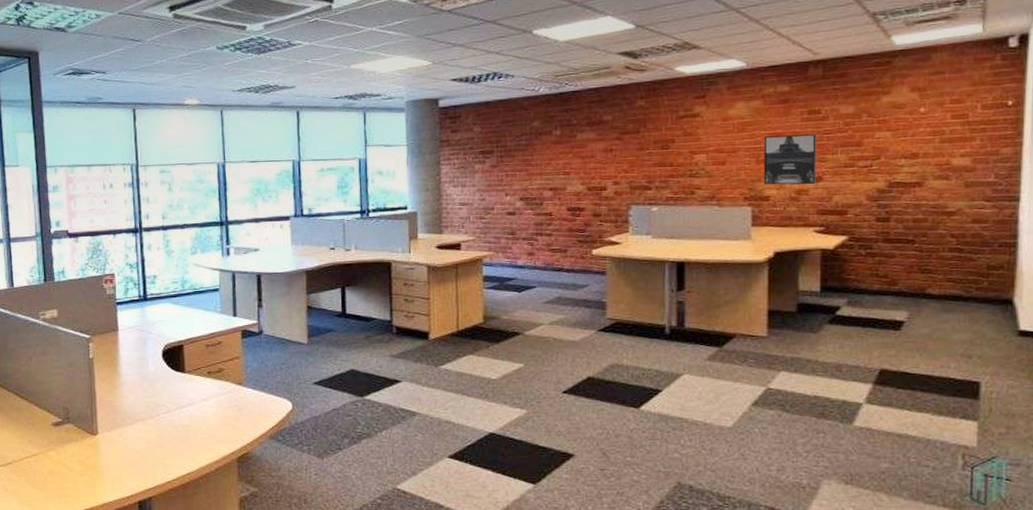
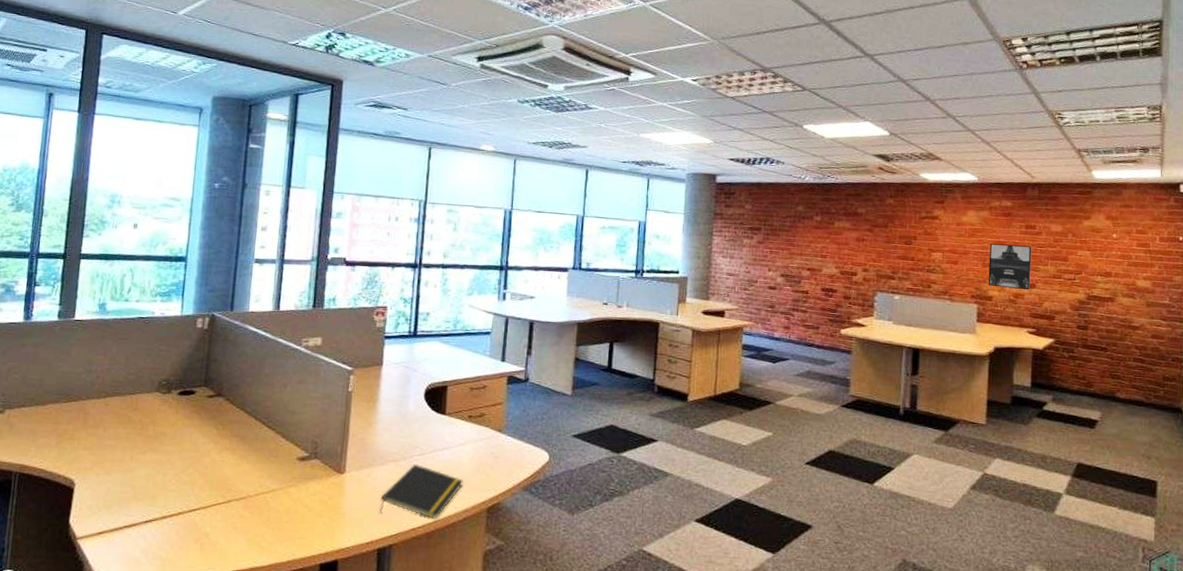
notepad: none [135,422,211,471] -> present [380,464,463,519]

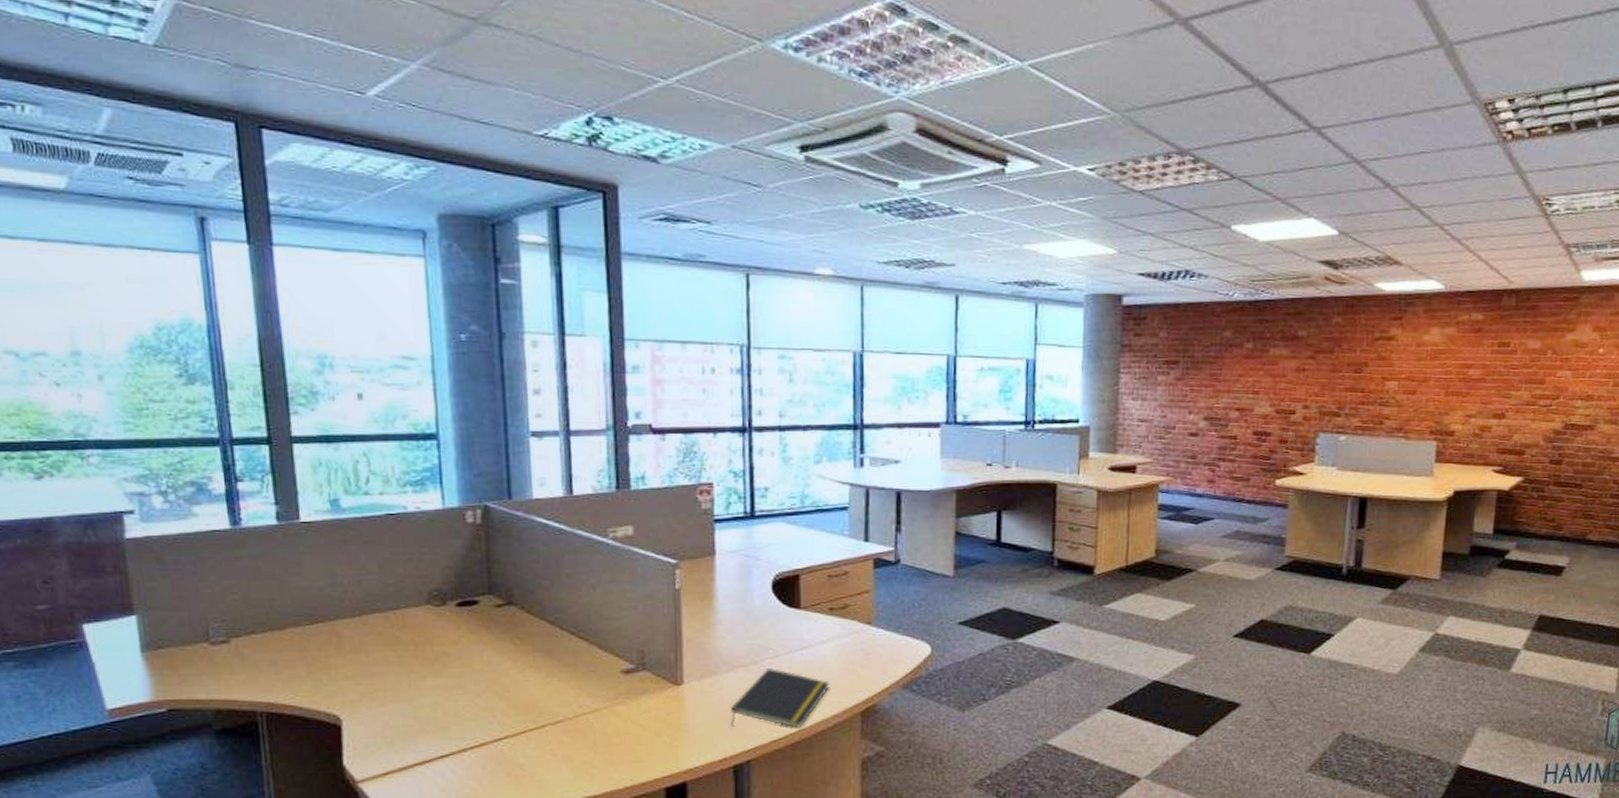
wall art: present [988,243,1032,291] -> none [1450,367,1504,422]

